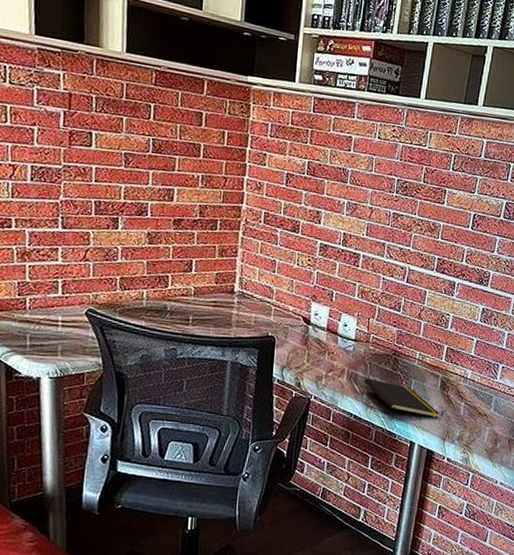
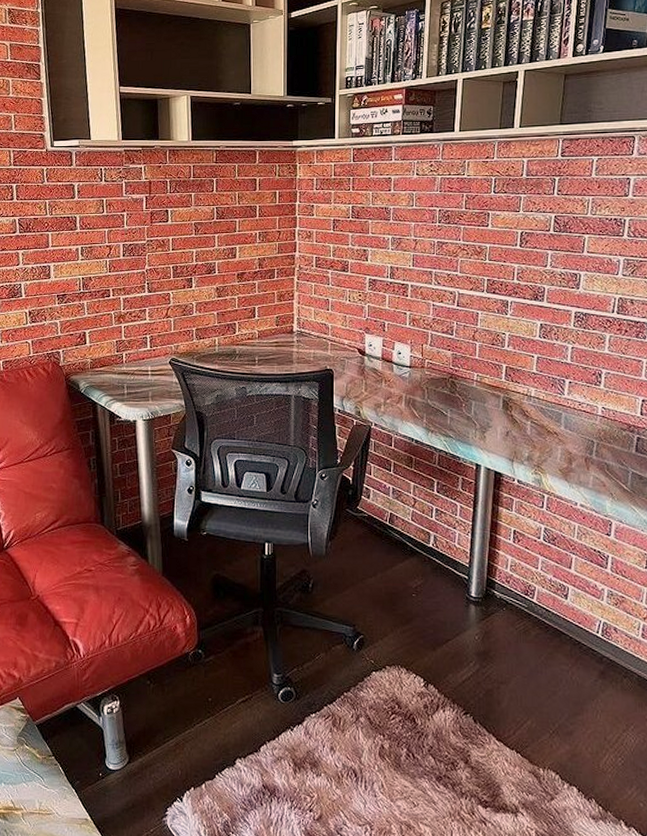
notepad: present [363,378,440,420] -> none [422,403,505,443]

